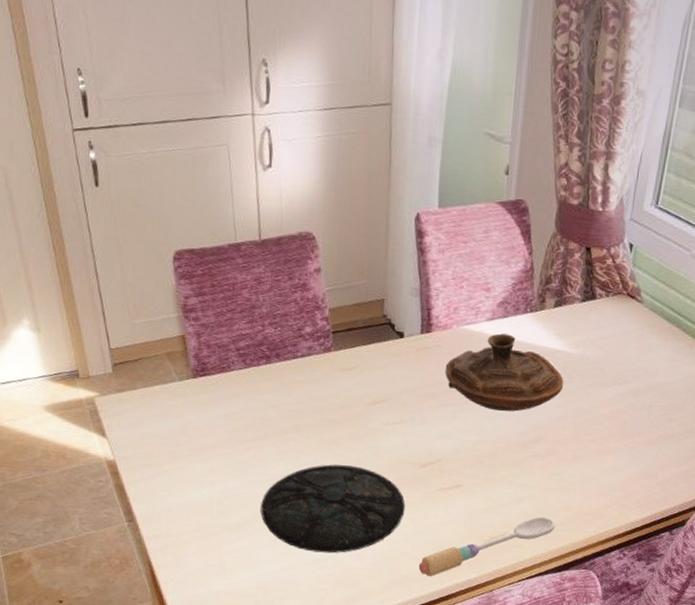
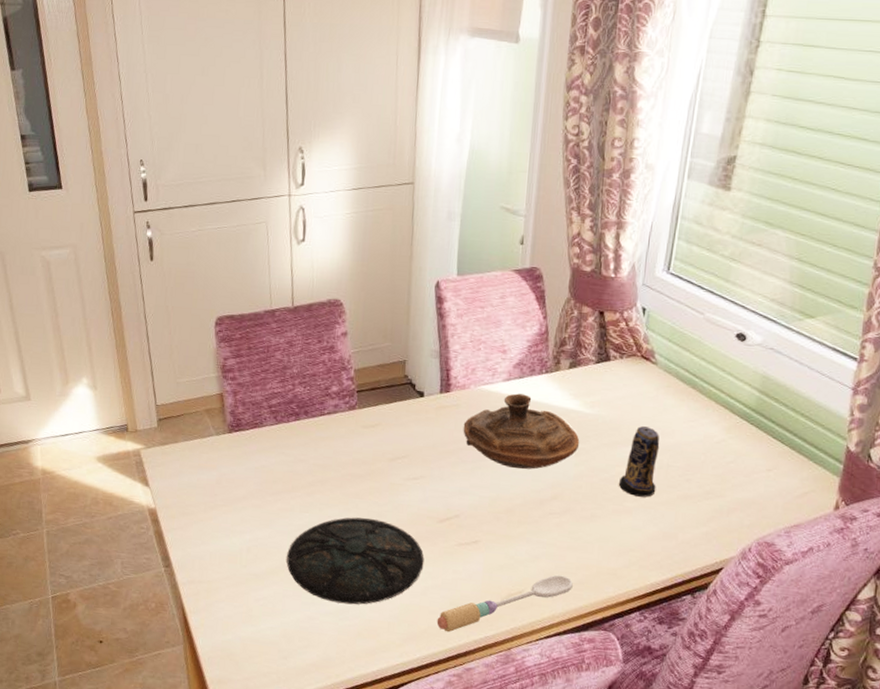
candle: none [602,366,644,438] -> present [619,426,660,498]

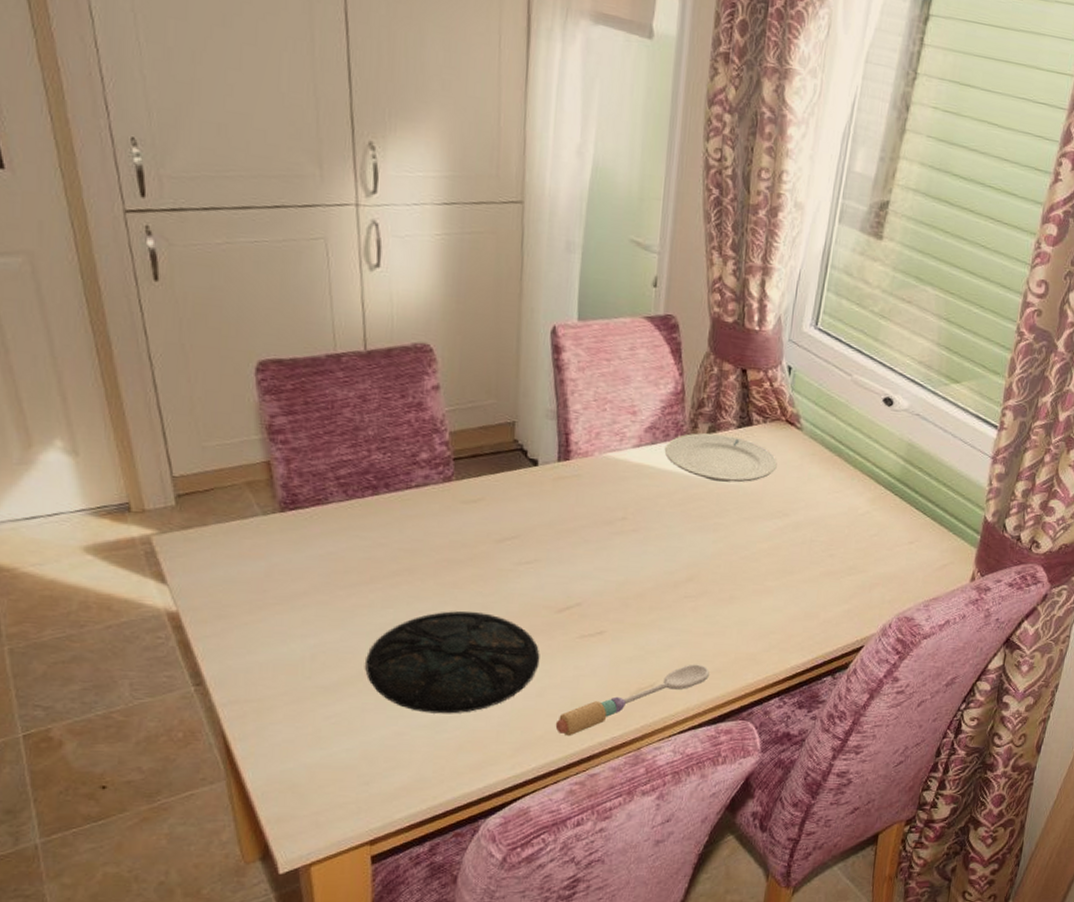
decorative bowl: present [463,393,580,470] -> none [585,461,719,549]
plate: none [530,368,634,412] -> present [664,433,777,483]
candle: present [619,426,660,498] -> none [760,498,804,575]

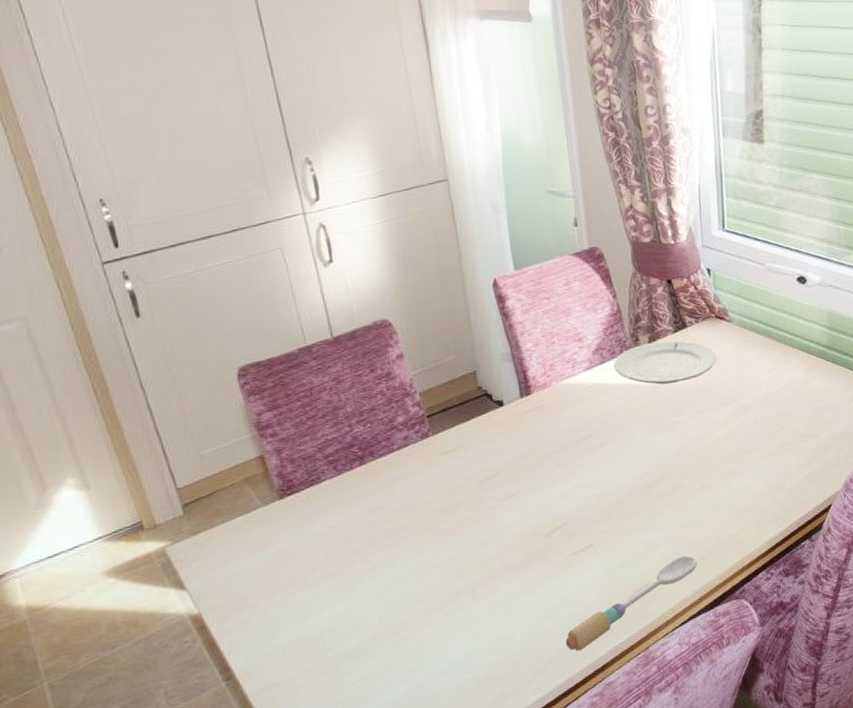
plate: present [365,611,540,714] -> none [379,551,540,659]

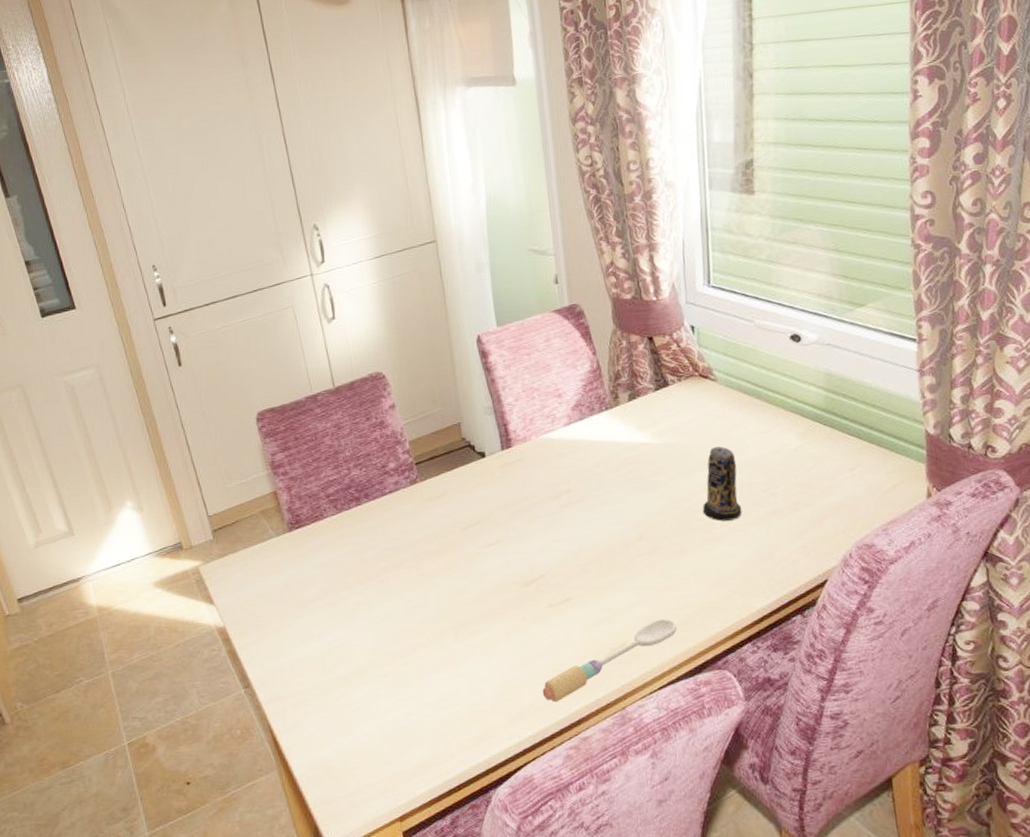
plate: present [613,340,717,385] -> none [592,399,700,443]
candle: none [720,384,756,457] -> present [703,446,742,521]

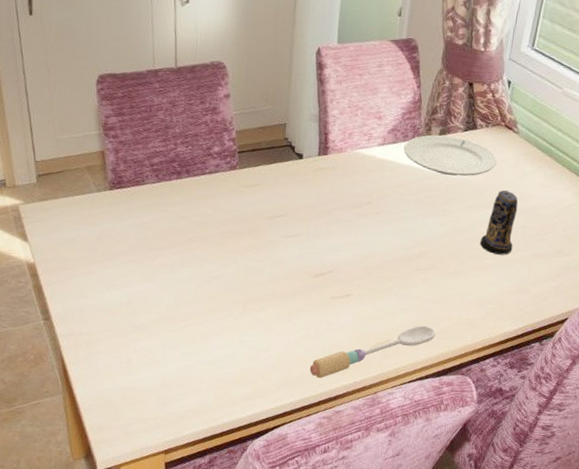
plate: none [592,399,700,443] -> present [403,135,497,177]

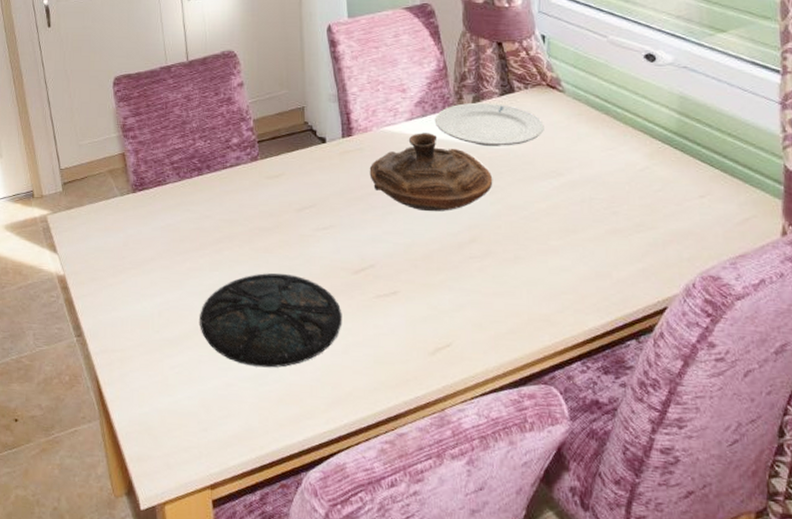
plate: none [166,272,300,354] -> present [200,273,342,368]
spoon: present [309,325,436,379] -> none [362,324,504,394]
decorative bowl: none [339,157,447,229] -> present [369,133,493,212]
candle: present [480,190,518,255] -> none [541,158,581,234]

